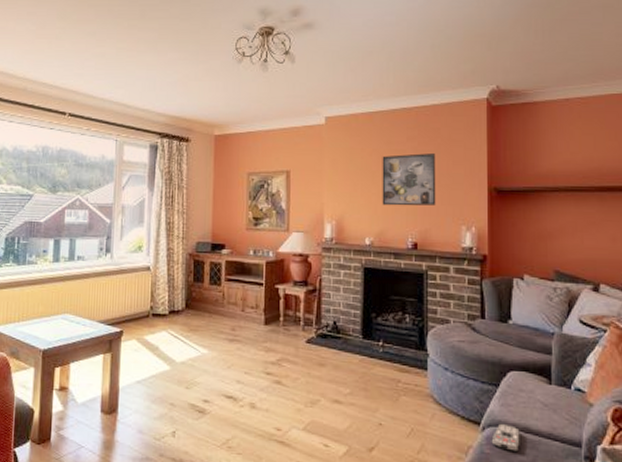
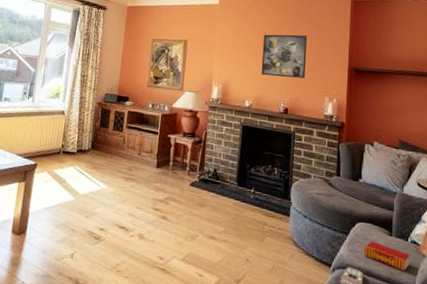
book: none [518,391,575,424] -> present [363,240,411,271]

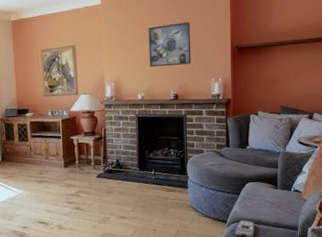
book: present [363,240,411,271] -> none [253,196,294,215]

